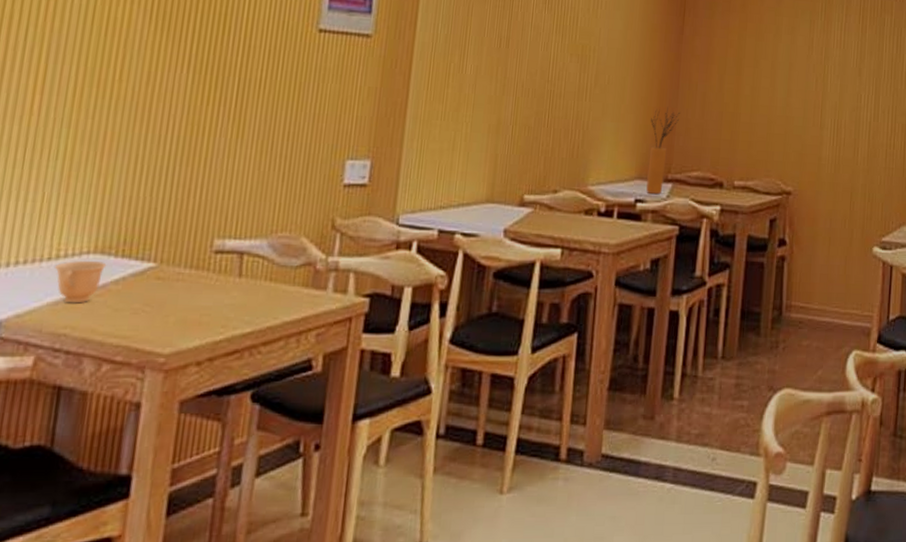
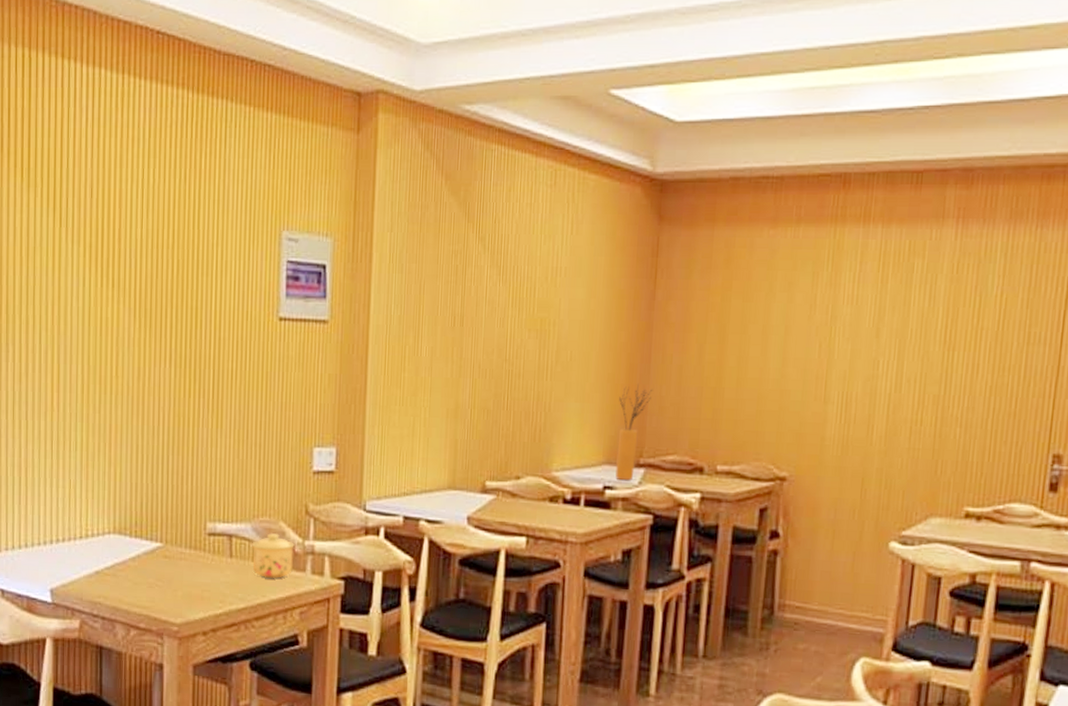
teacup: present [55,260,107,304] -> none [86,539,124,577]
sugar bowl: none [265,250,317,298] -> present [252,533,295,578]

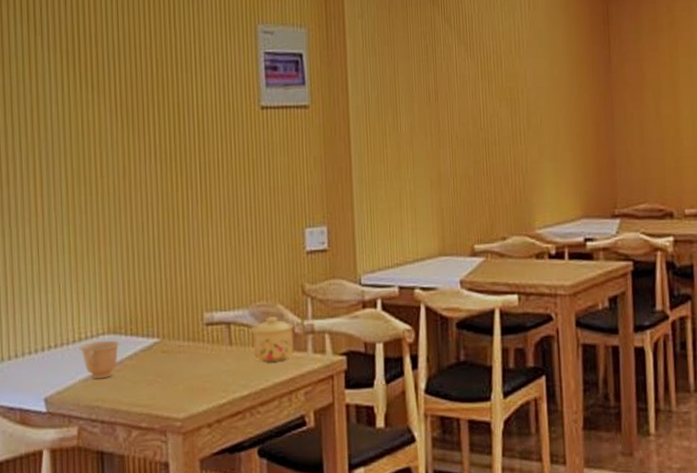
teacup: none [86,539,124,577] -> present [80,340,120,379]
vase: present [615,383,653,481] -> none [589,140,619,232]

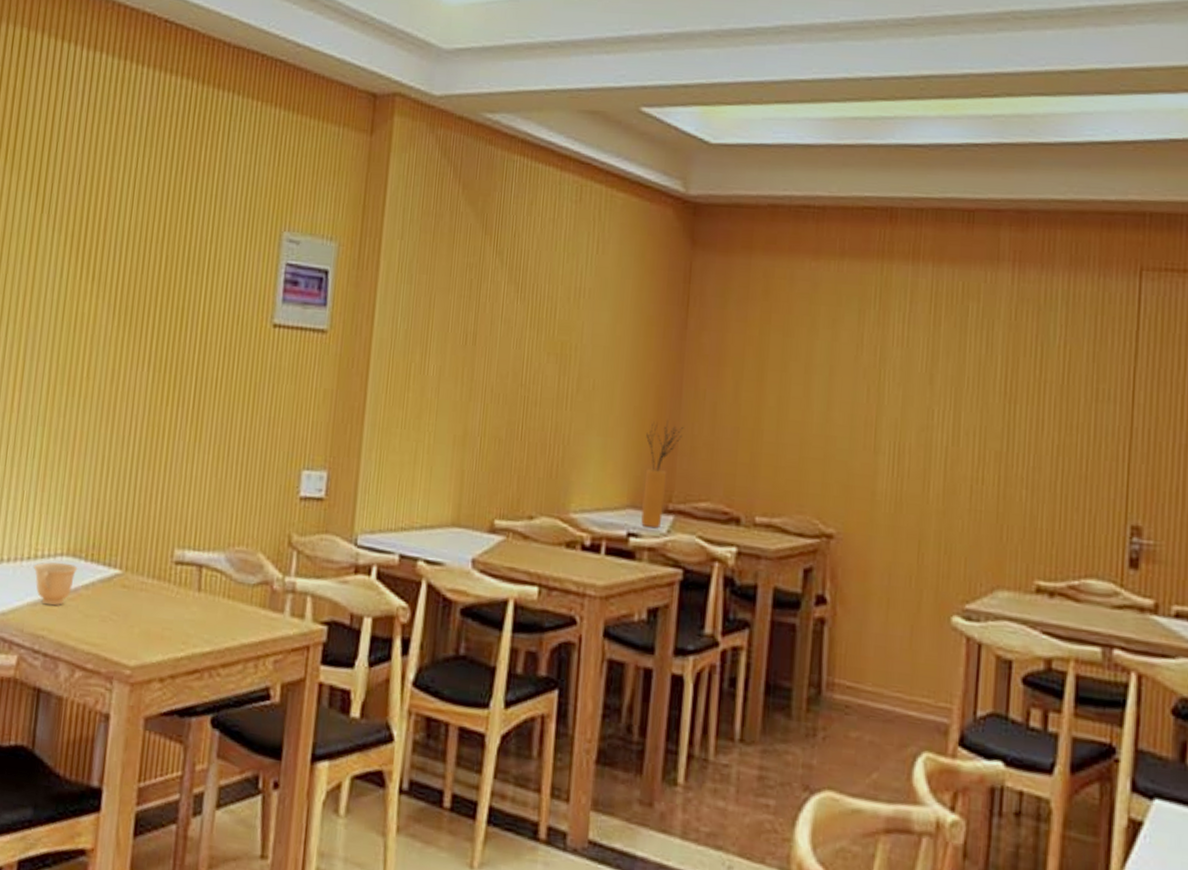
sugar bowl: present [251,316,295,362] -> none [223,565,273,619]
vase: none [589,140,619,232] -> present [641,419,684,529]

